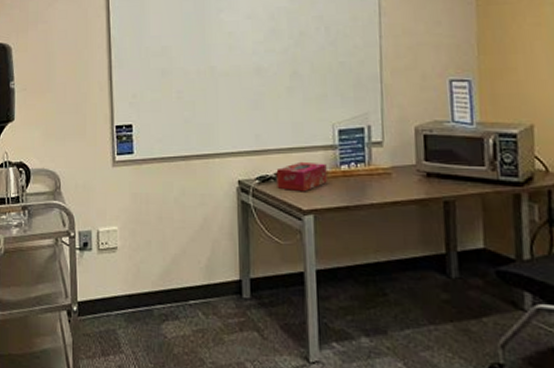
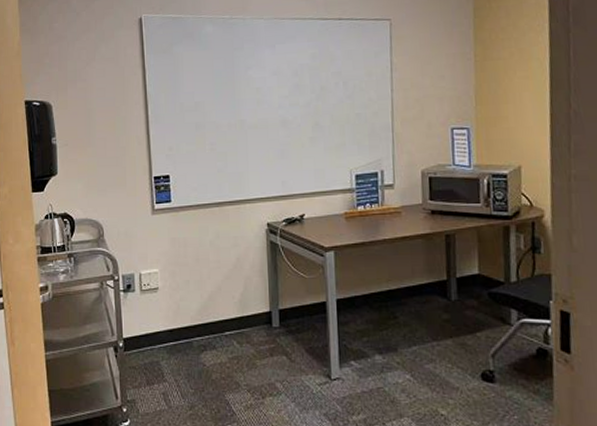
tissue box: present [276,161,328,192] -> none [301,204,346,231]

